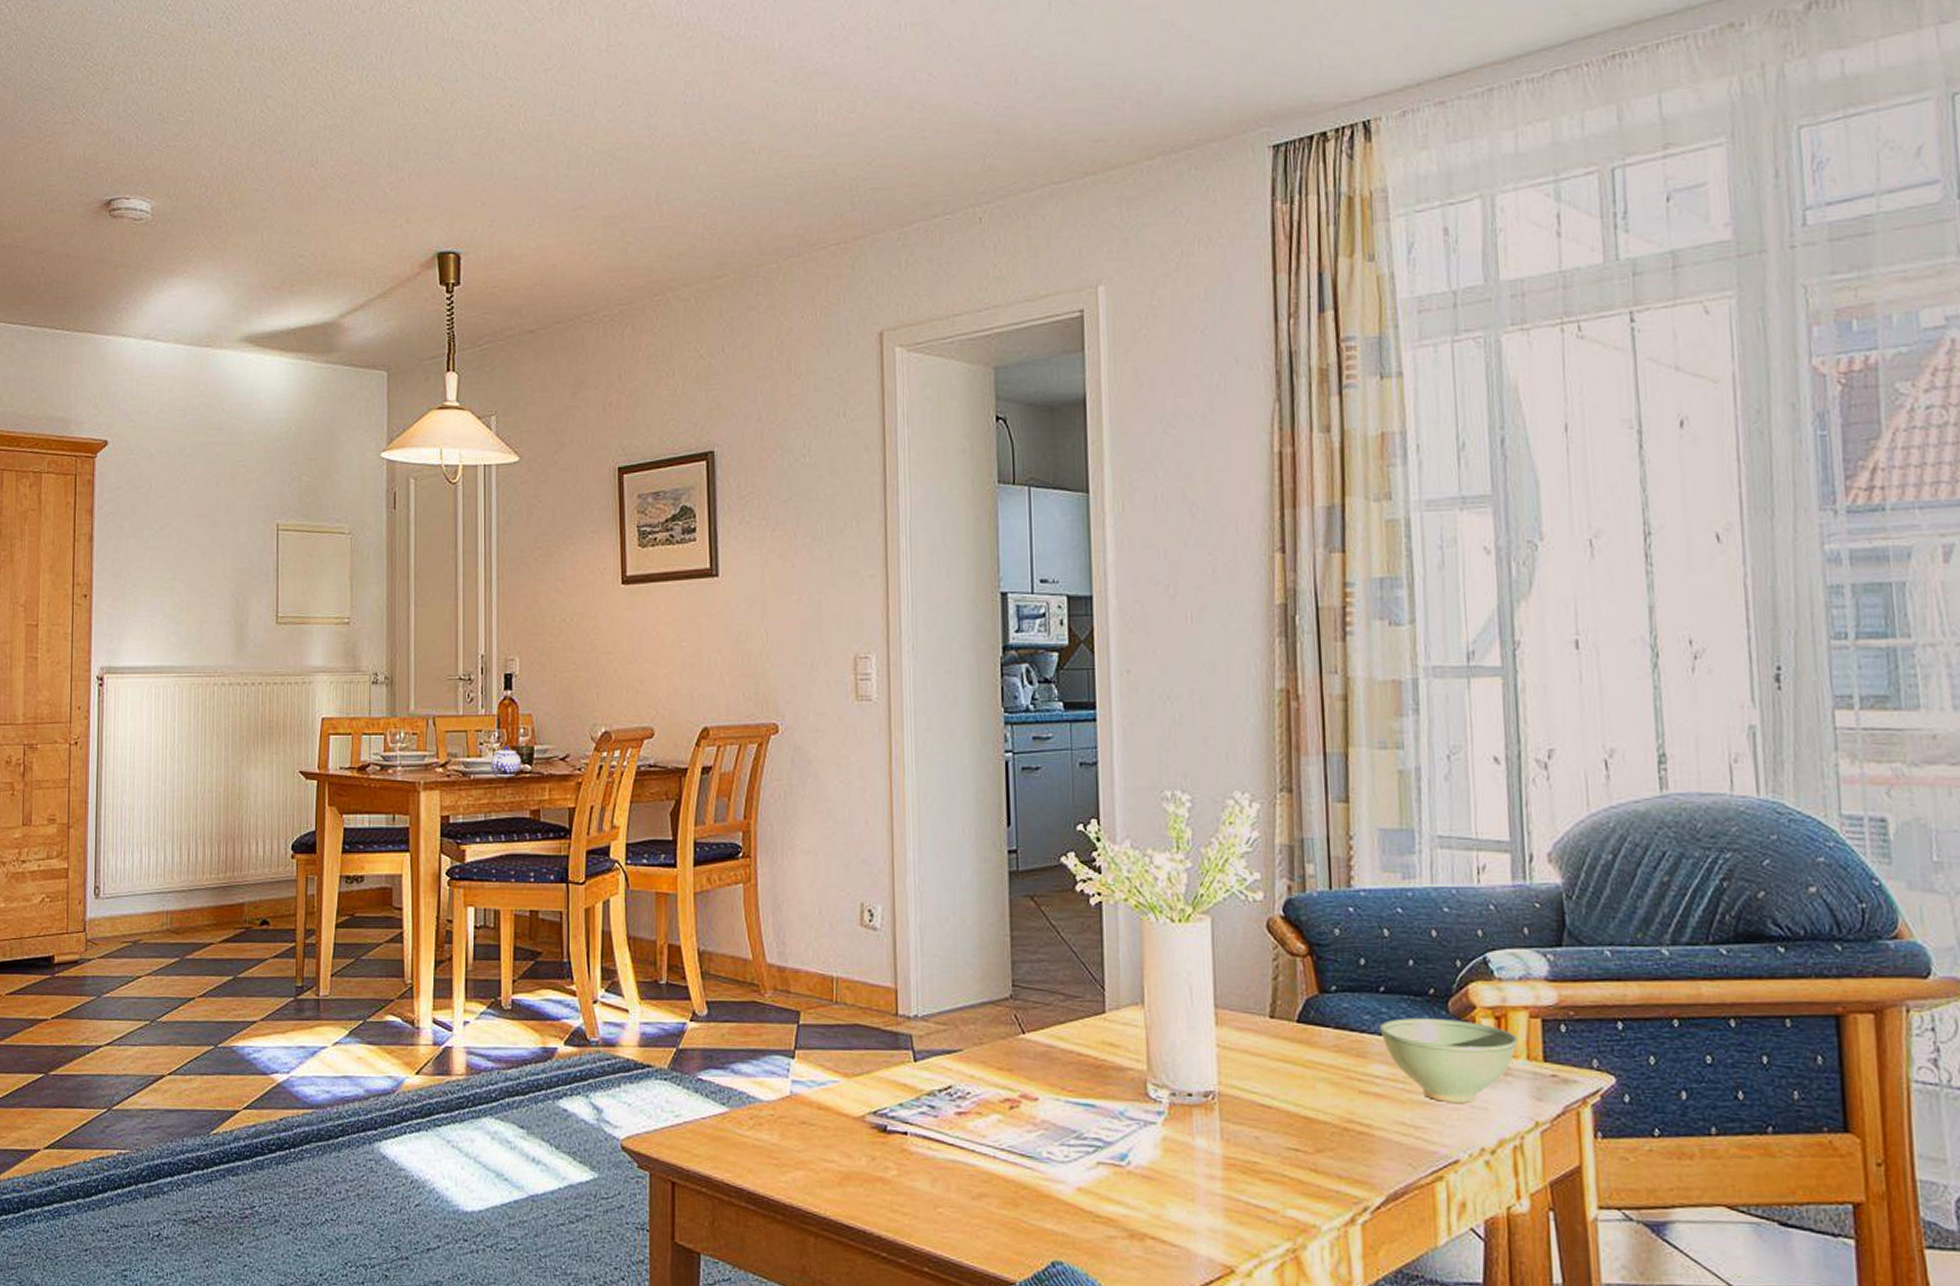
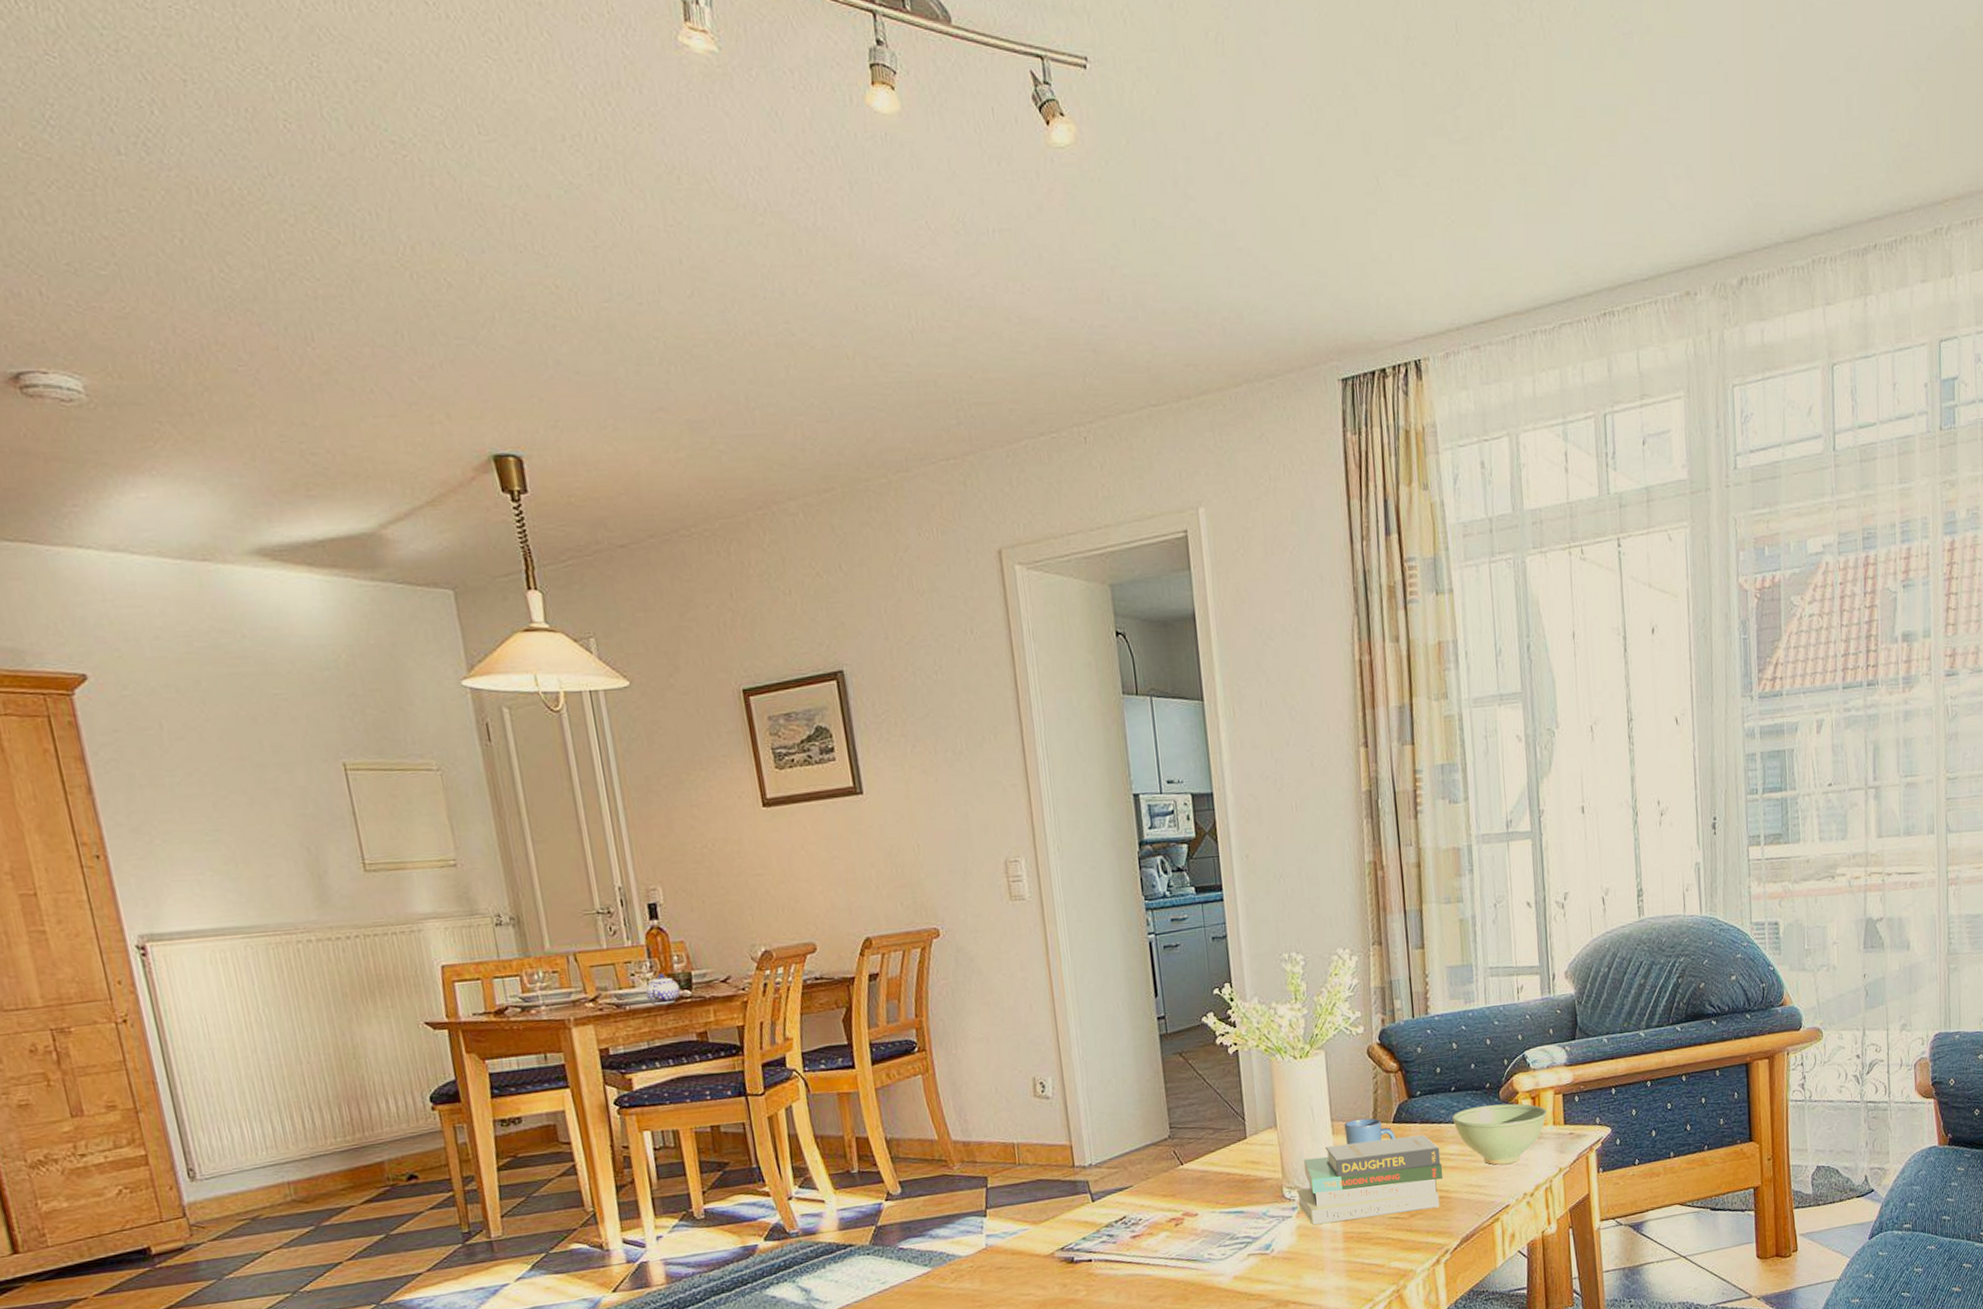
books: none [1164,1039,1365,1146] -> present [1296,1134,1444,1225]
mug: none [1231,1010,1300,1044] -> present [1344,1118,1396,1145]

